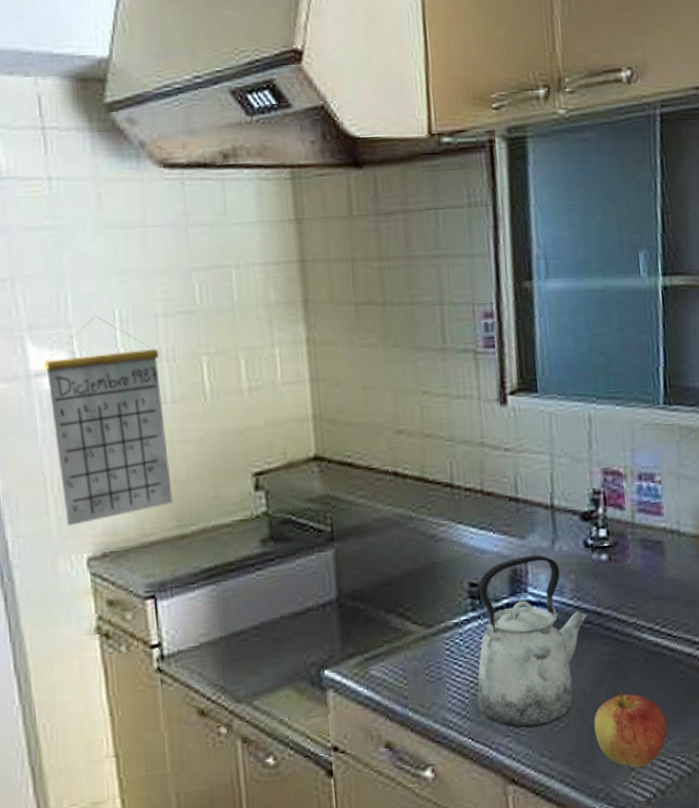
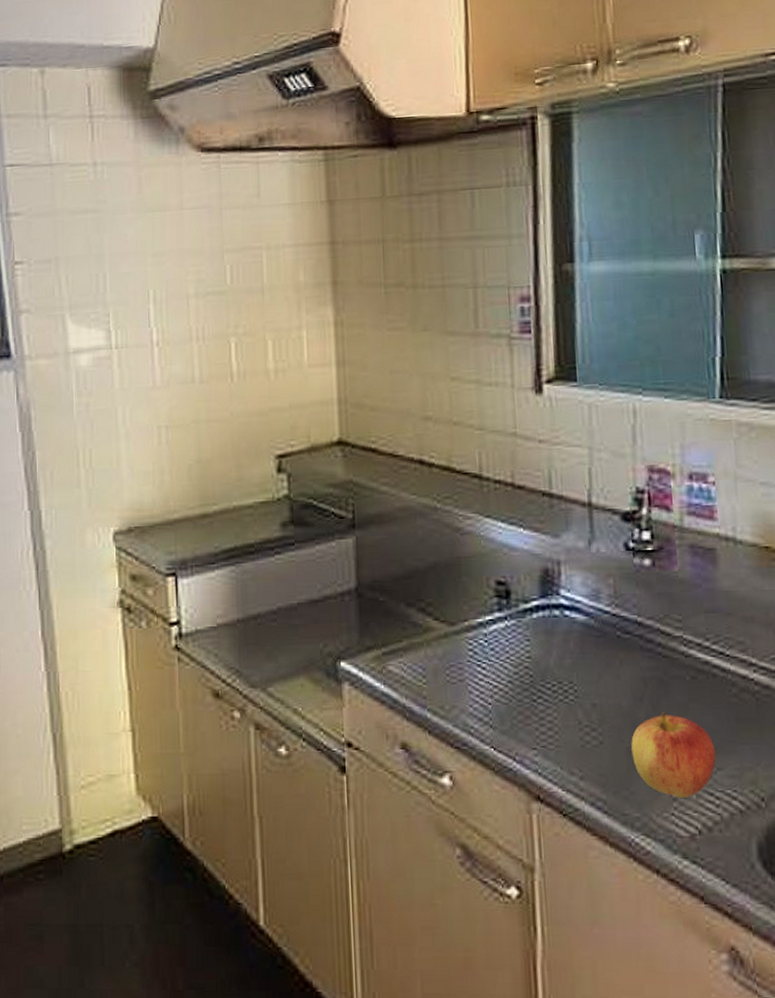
calendar: present [43,316,173,526] -> none [81,296,197,500]
kettle: present [477,554,589,728] -> none [502,555,628,742]

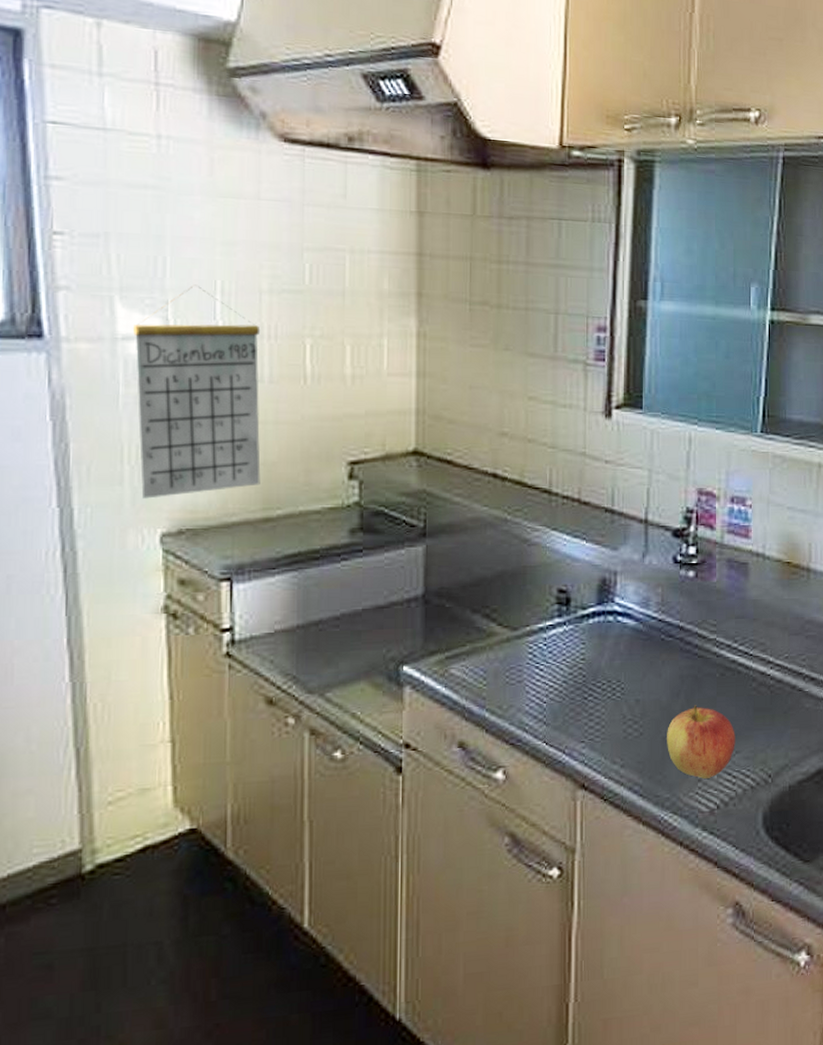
calendar: none [81,296,197,500] -> present [132,284,261,499]

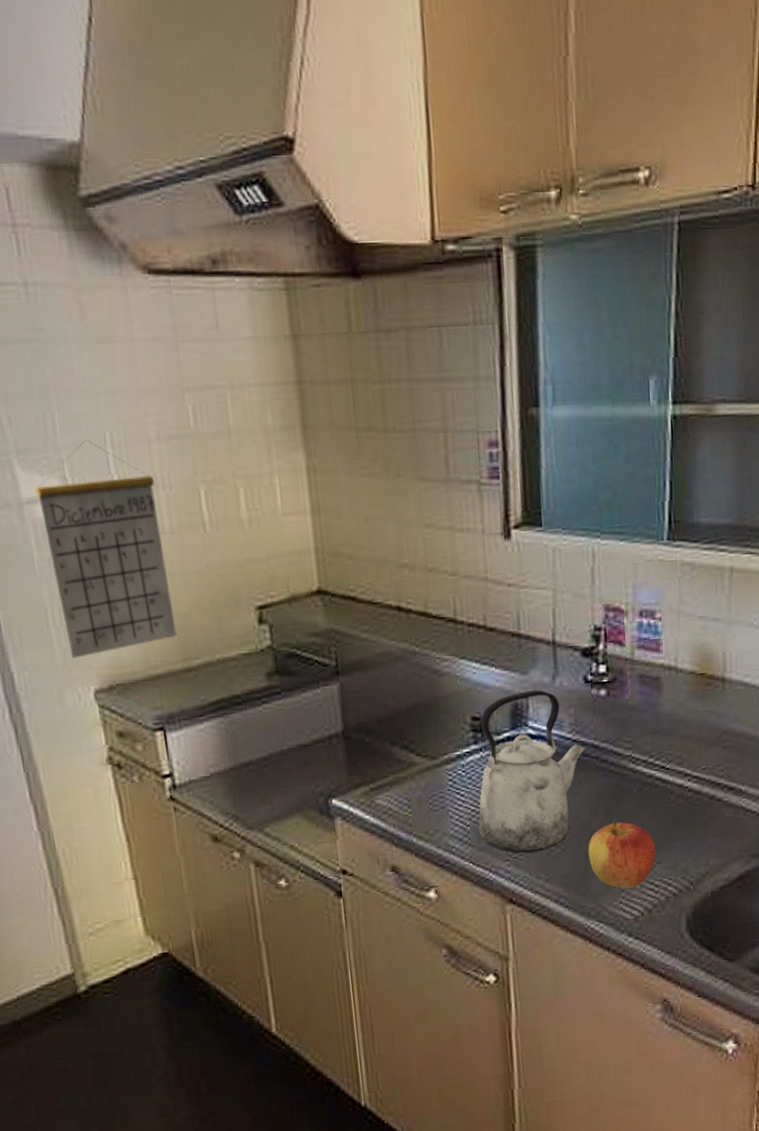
kettle: none [556,566,672,735] -> present [479,689,586,854]

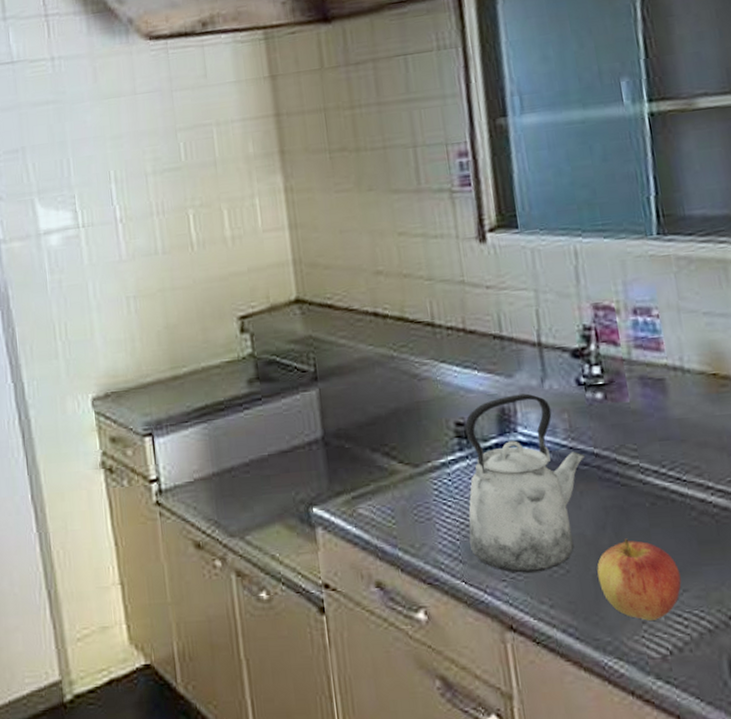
calendar: present [34,439,177,658] -> none [50,178,166,369]

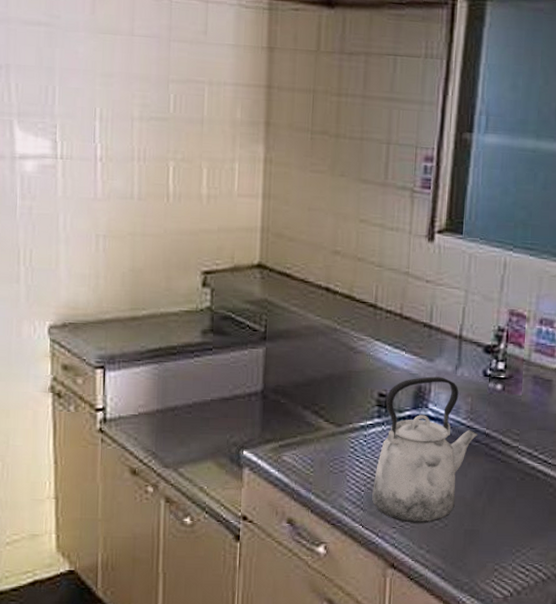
apple: present [597,538,682,621] -> none [468,504,531,569]

